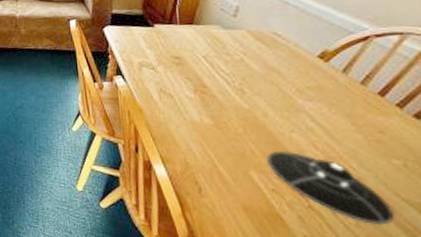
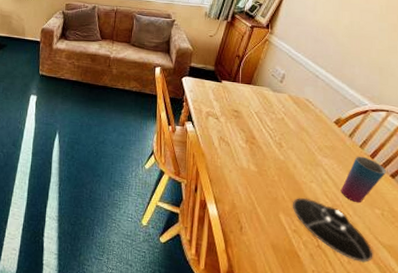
cup: none [336,95,408,154] -> present [340,156,387,203]

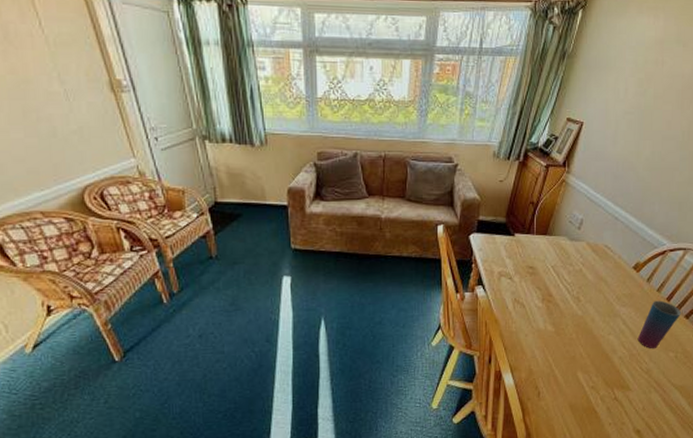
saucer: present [293,197,373,263] -> none [591,351,666,407]

